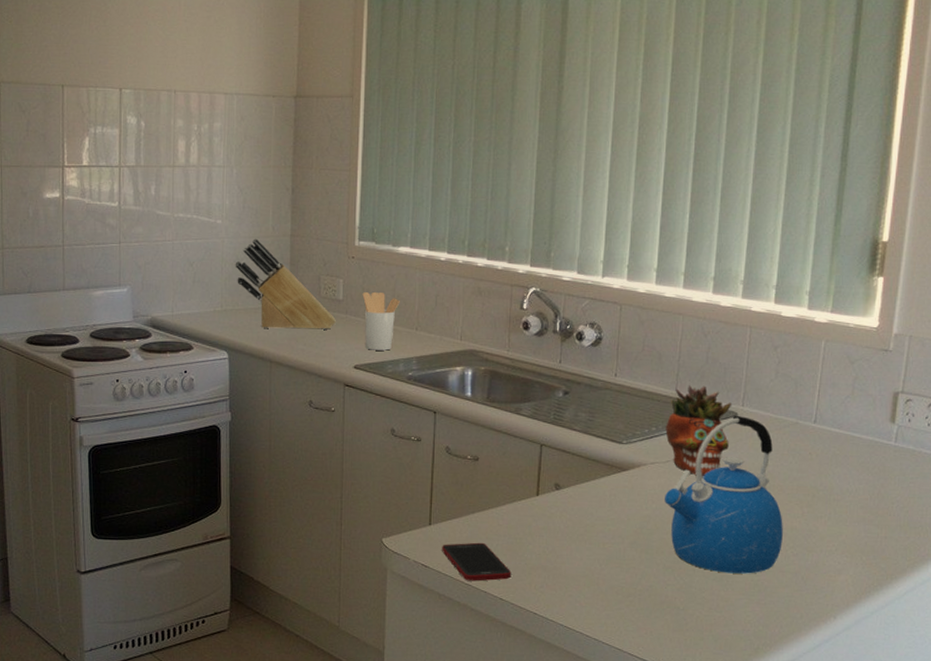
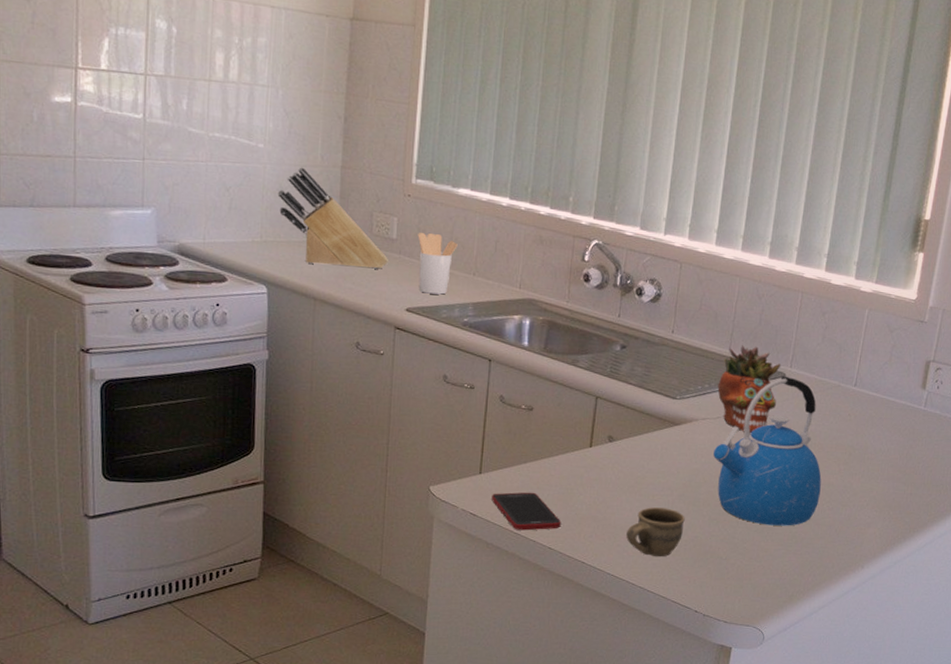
cup: none [578,556,638,608] -> present [626,507,685,557]

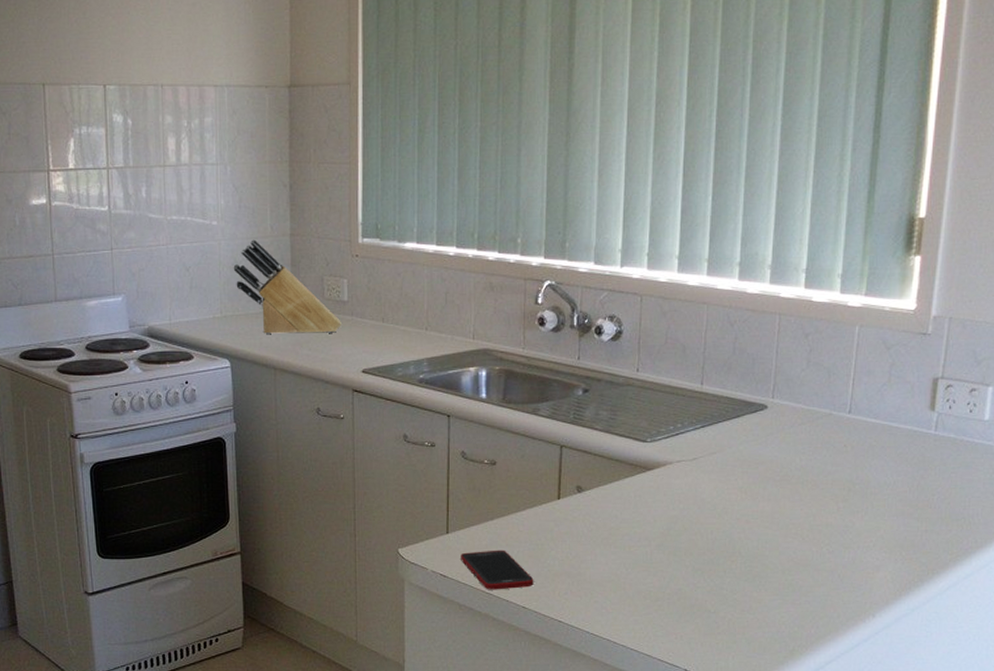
utensil holder: present [418,233,458,295] -> none [368,291,408,353]
cup: present [626,507,685,557] -> none [604,560,666,613]
kettle: present [713,375,822,526] -> none [692,408,818,574]
succulent planter: present [717,345,781,433] -> none [691,378,762,473]

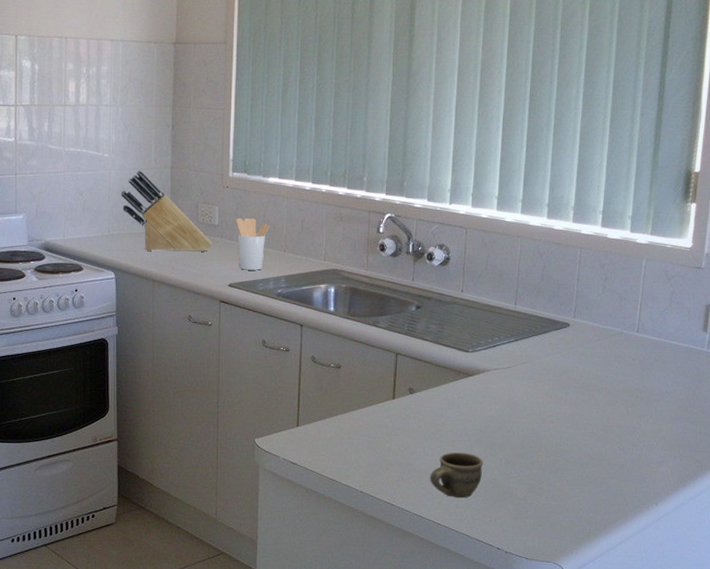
utensil holder: none [368,291,408,353] -> present [236,217,270,270]
cell phone: present [461,550,534,590] -> none [308,441,371,477]
cup: none [604,560,666,613] -> present [430,452,483,499]

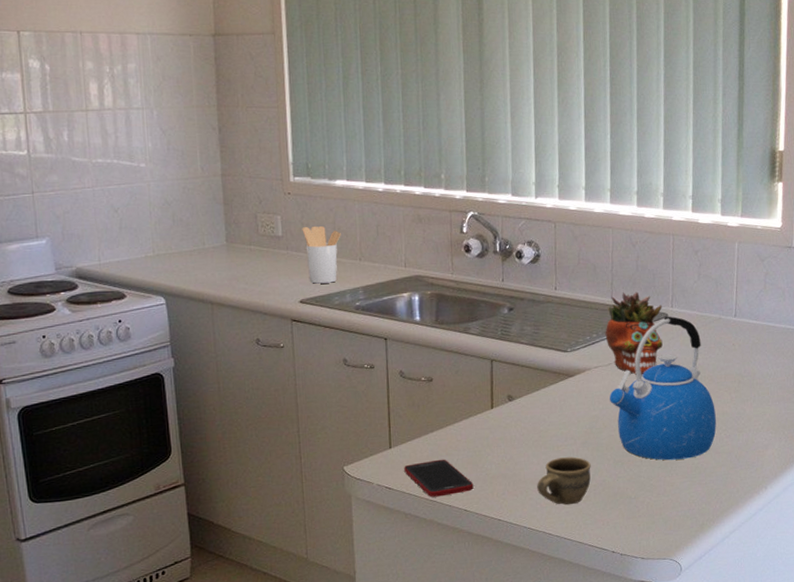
knife block: present [121,170,212,252] -> none [164,180,277,271]
cell phone: none [308,441,371,477] -> present [404,459,474,498]
succulent planter: none [506,300,565,380] -> present [605,291,663,374]
kettle: none [506,326,611,467] -> present [610,316,716,461]

